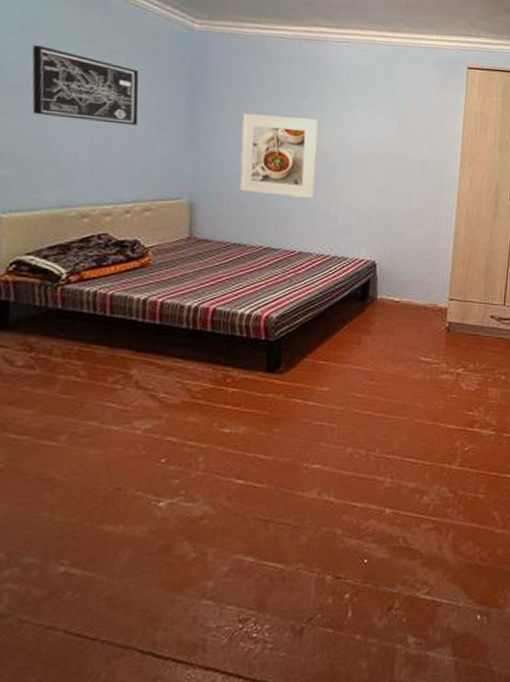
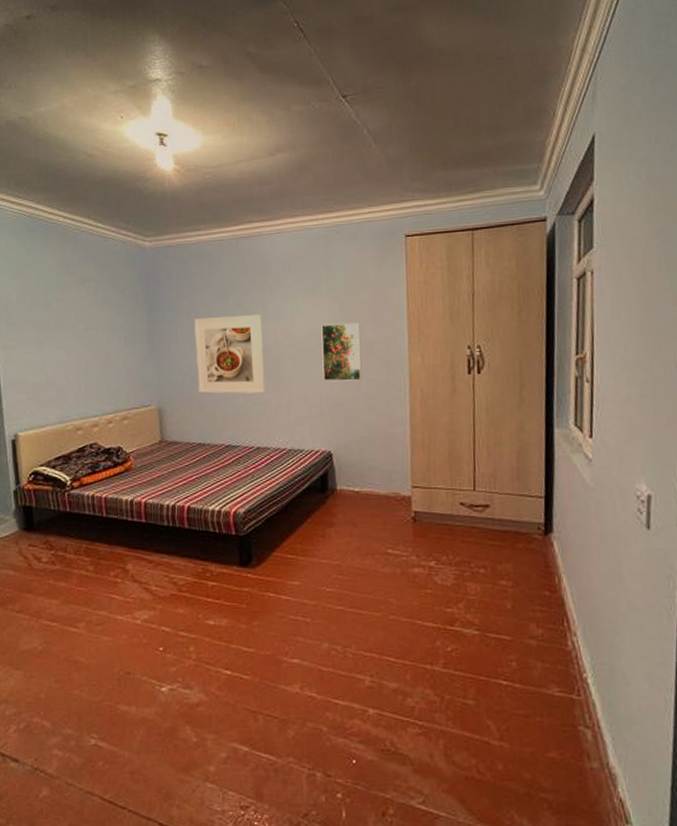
wall art: present [32,45,139,126] -> none [27,285,109,345]
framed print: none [375,139,417,196] -> present [321,323,362,382]

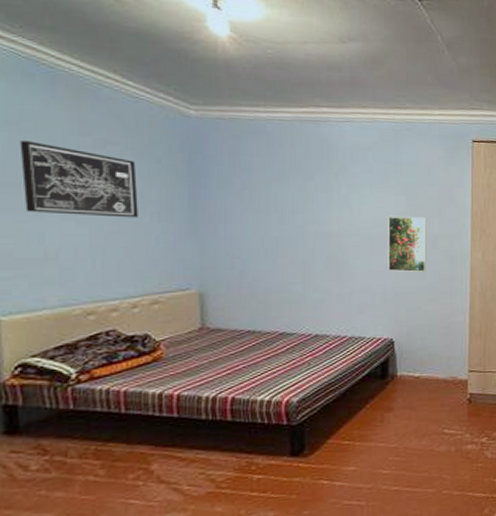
wall art: none [27,285,109,345] -> present [20,141,138,218]
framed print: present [194,315,266,394] -> none [247,199,327,280]

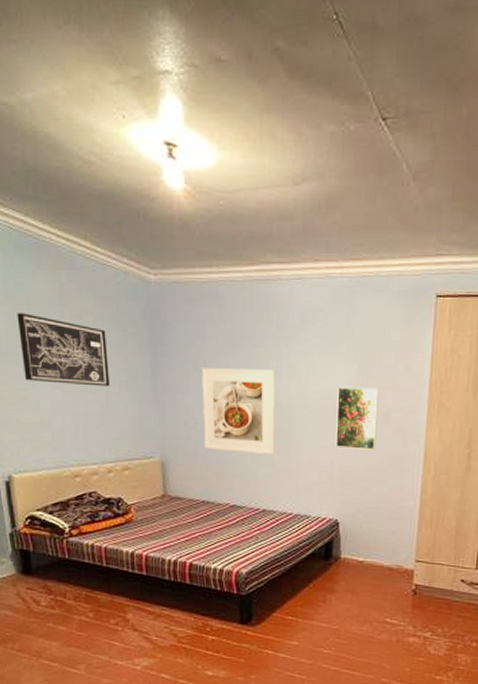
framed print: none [247,199,327,280] -> present [202,368,275,455]

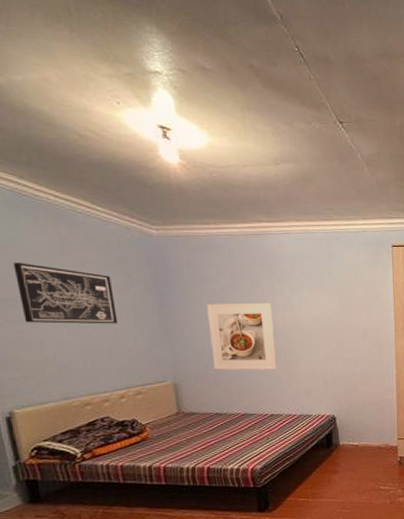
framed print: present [335,387,379,450] -> none [324,313,359,360]

